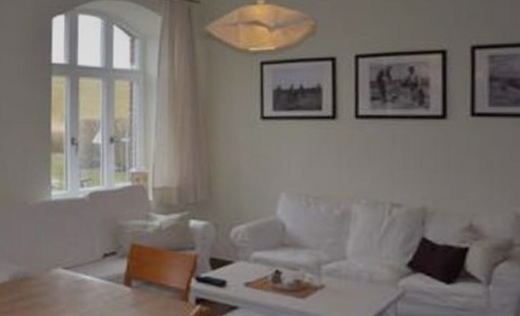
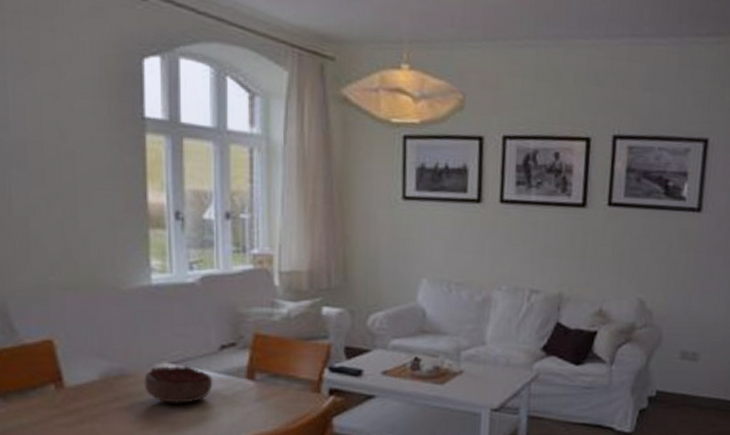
decorative bowl: none [42,271,97,305] -> present [144,365,213,403]

